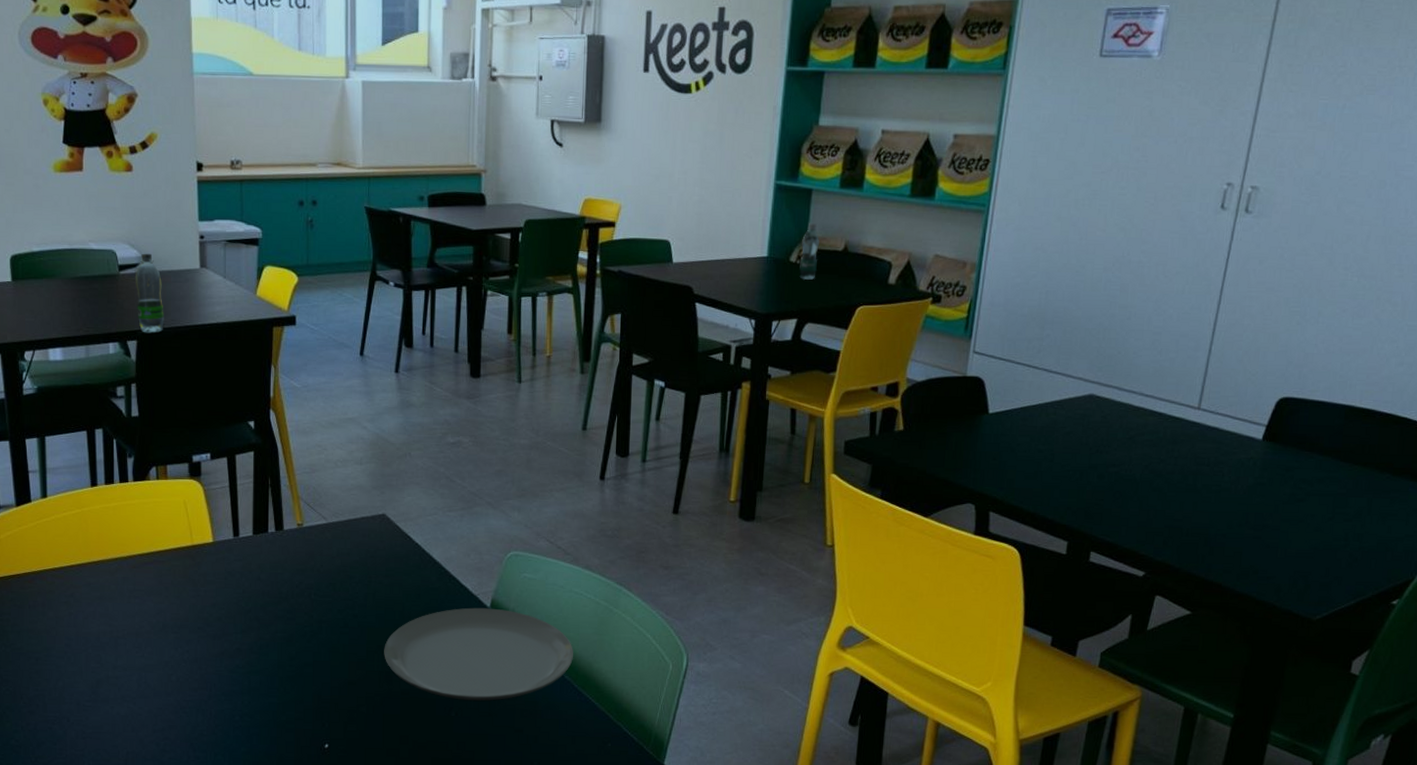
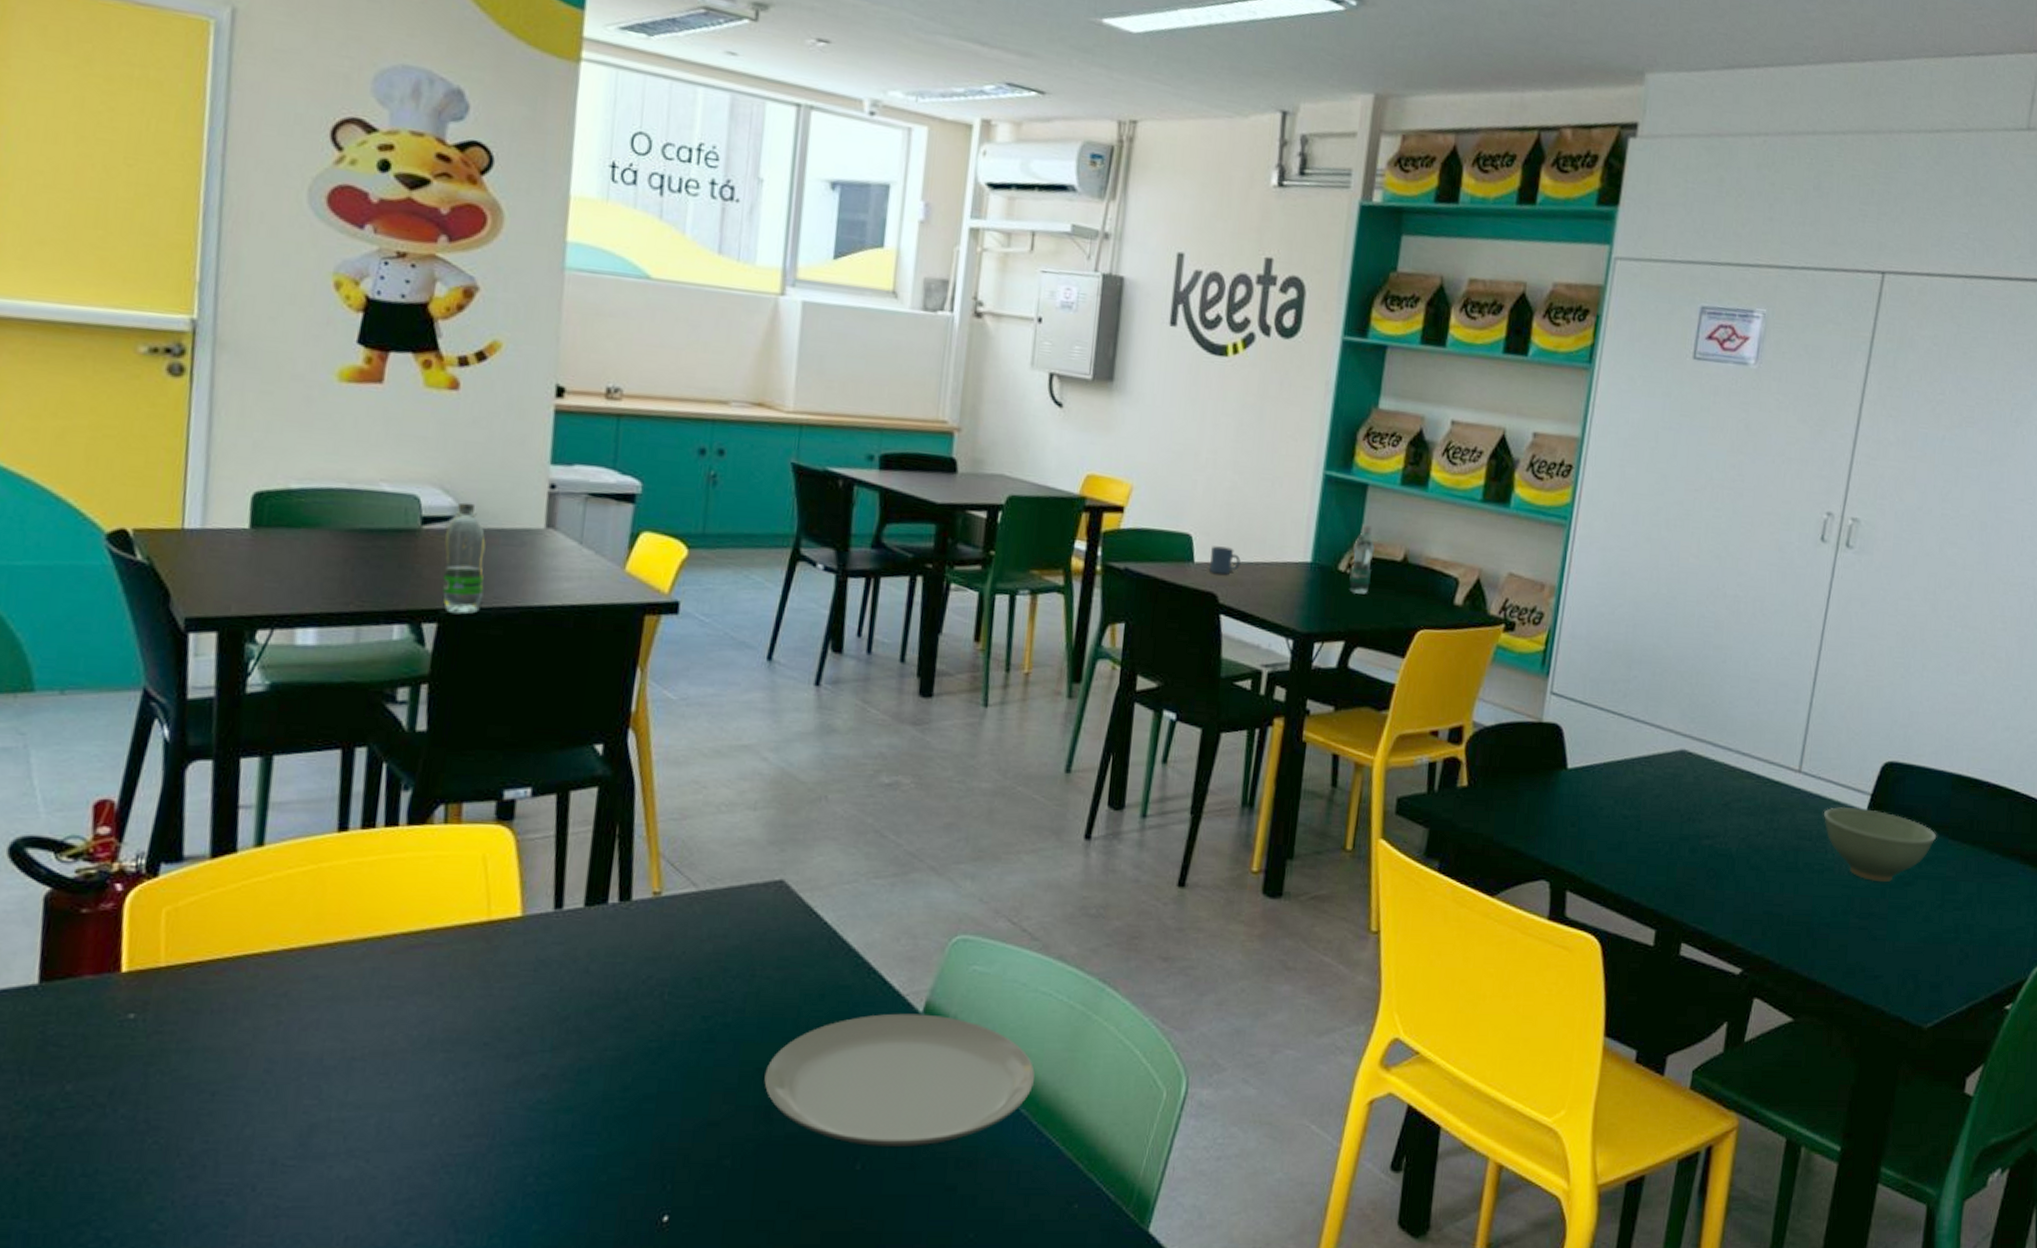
mug: none [685,248,710,273] -> present [1209,546,1241,577]
bowl: none [1220,436,1329,500] -> present [1823,806,1937,883]

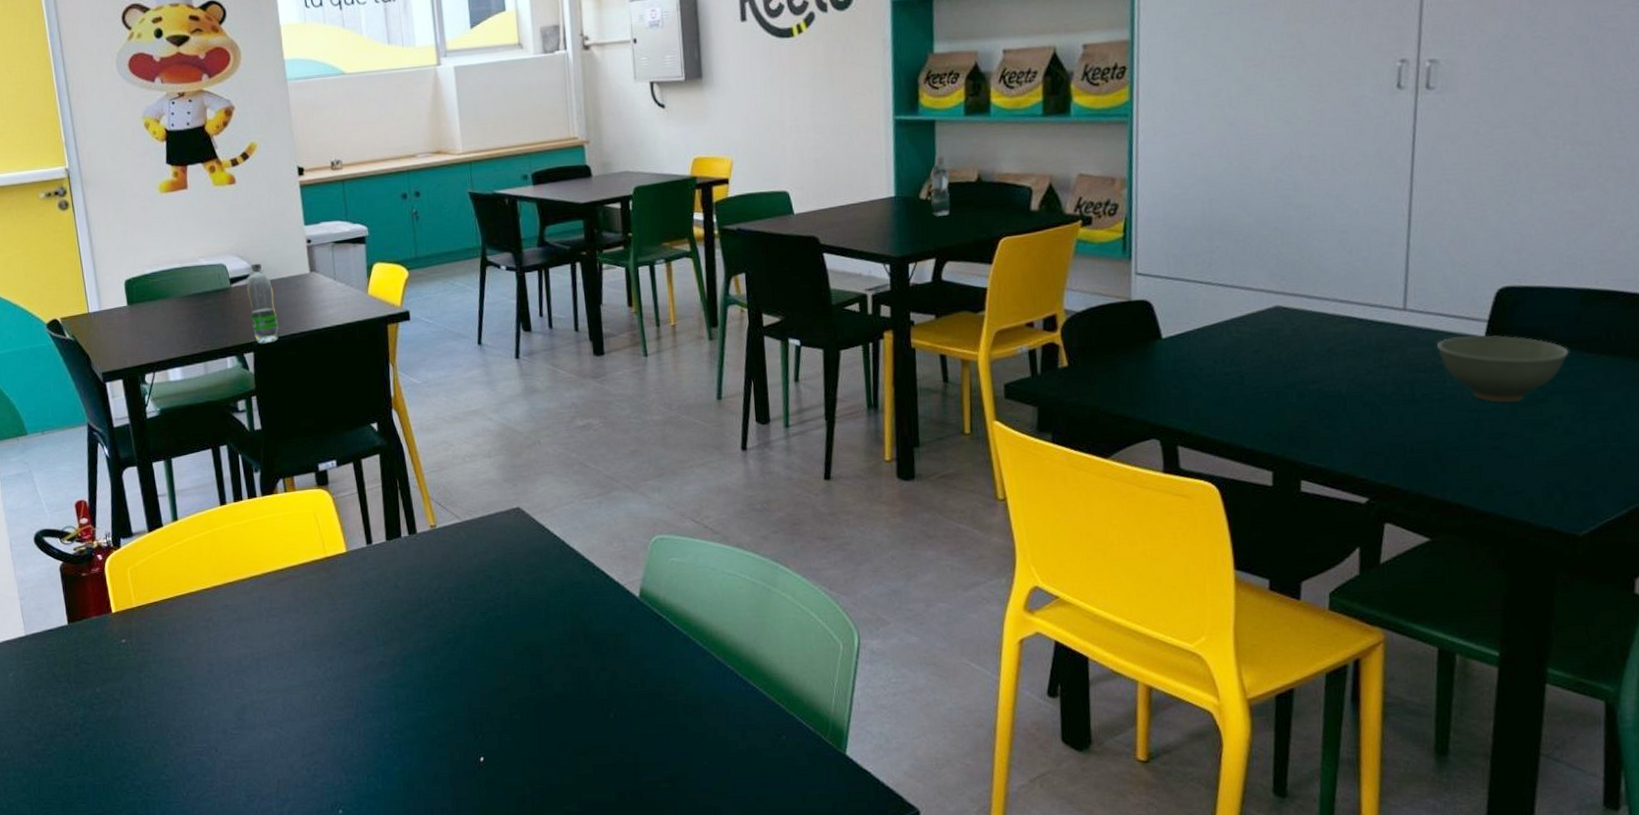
plate: present [764,1013,1035,1148] -> none [532,598,734,701]
mug: present [1209,546,1241,577] -> none [807,196,834,222]

